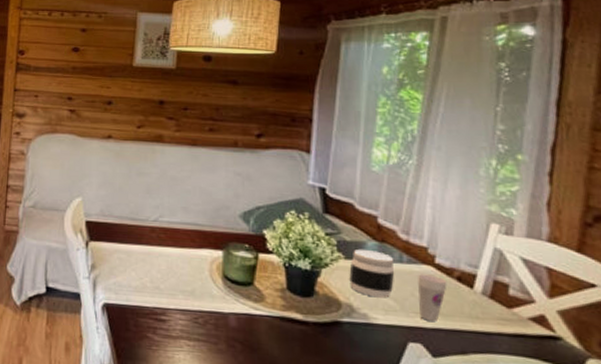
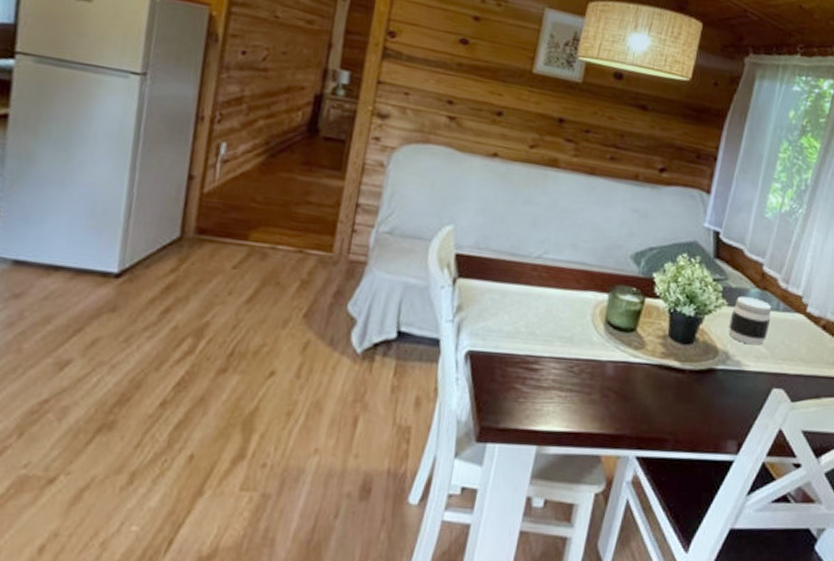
cup: present [418,274,447,323] -> none [786,322,814,369]

